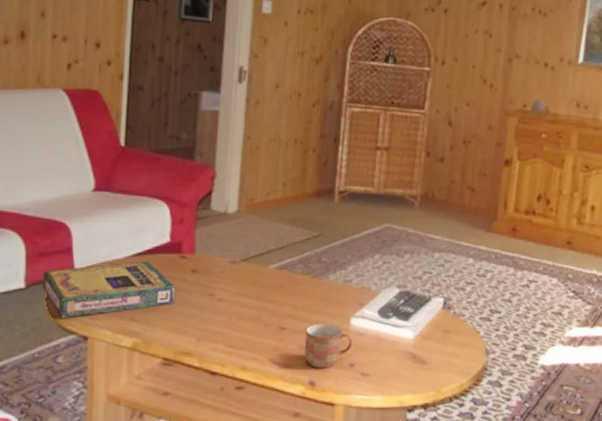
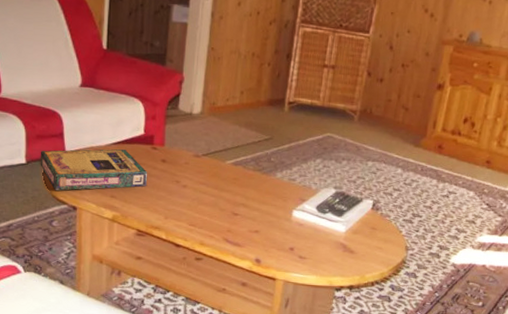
mug: present [304,323,352,369] -> none [252,212,293,250]

